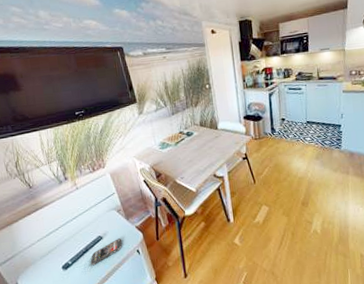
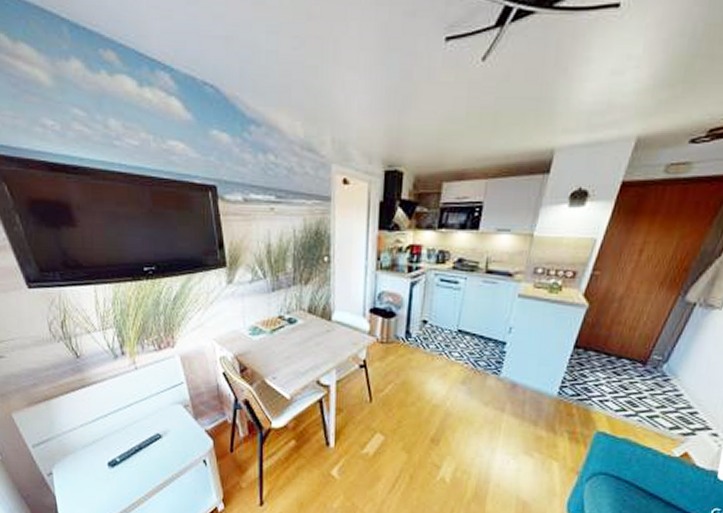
smartphone: present [90,238,123,266] -> none [143,441,186,469]

